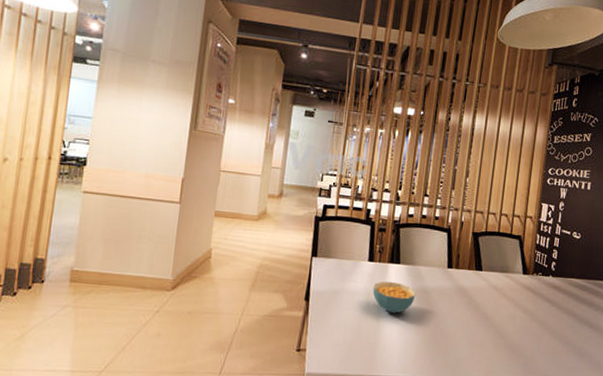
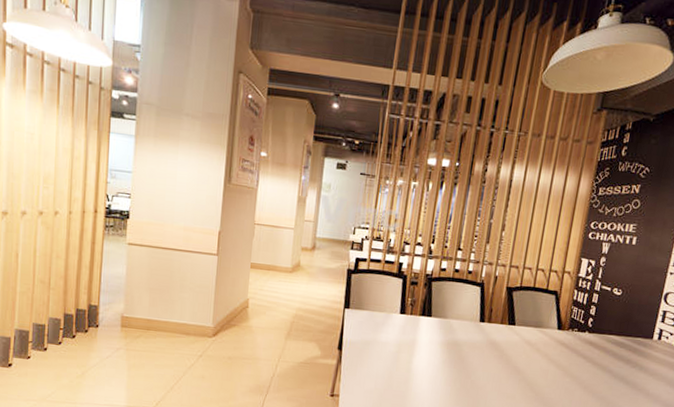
cereal bowl: present [372,281,416,314] -> none [404,333,447,365]

